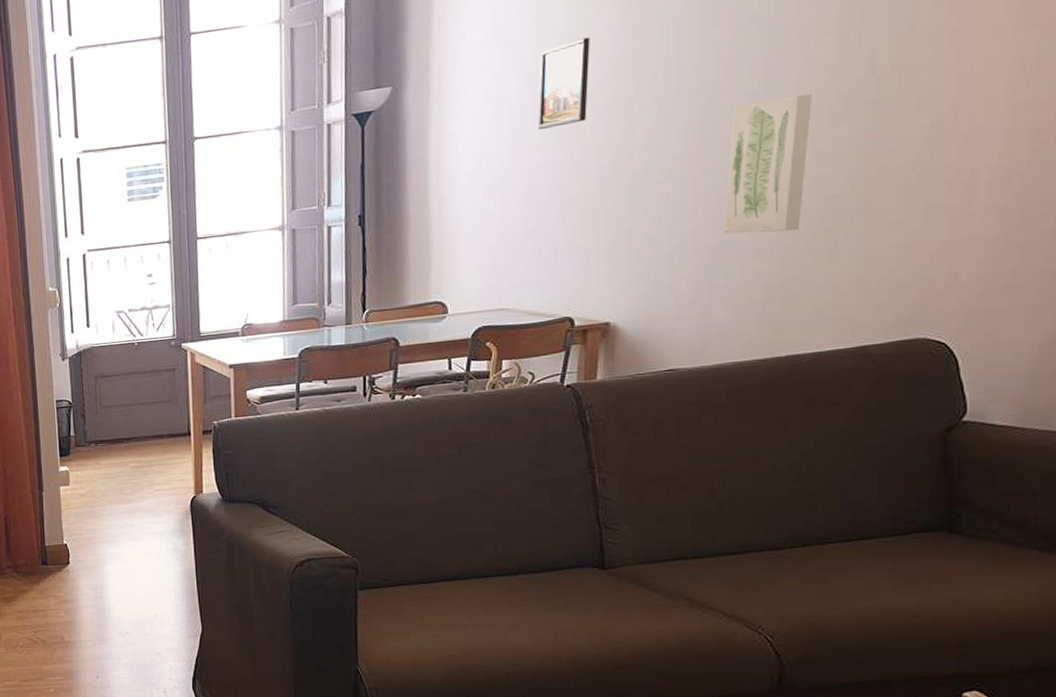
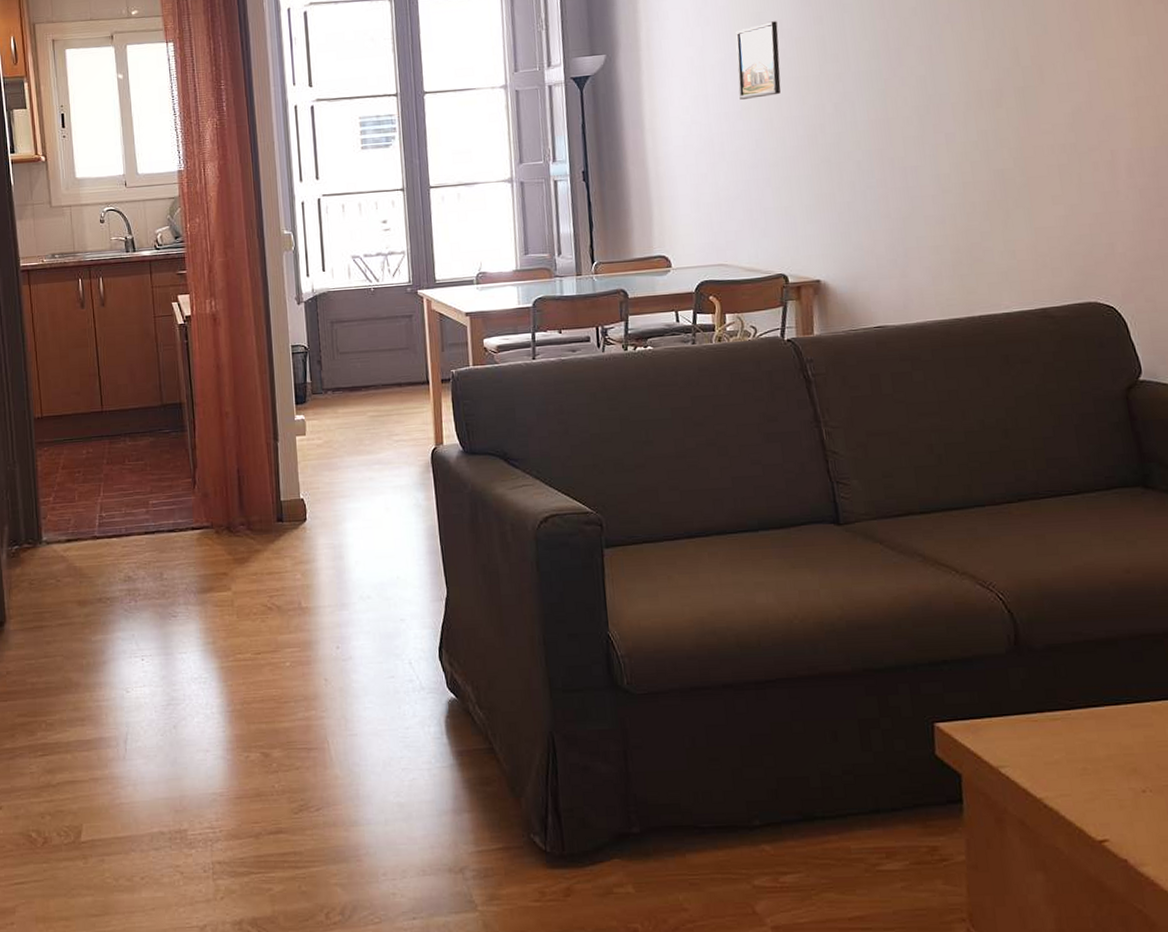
wall art: present [724,93,812,234] -> none [906,80,976,201]

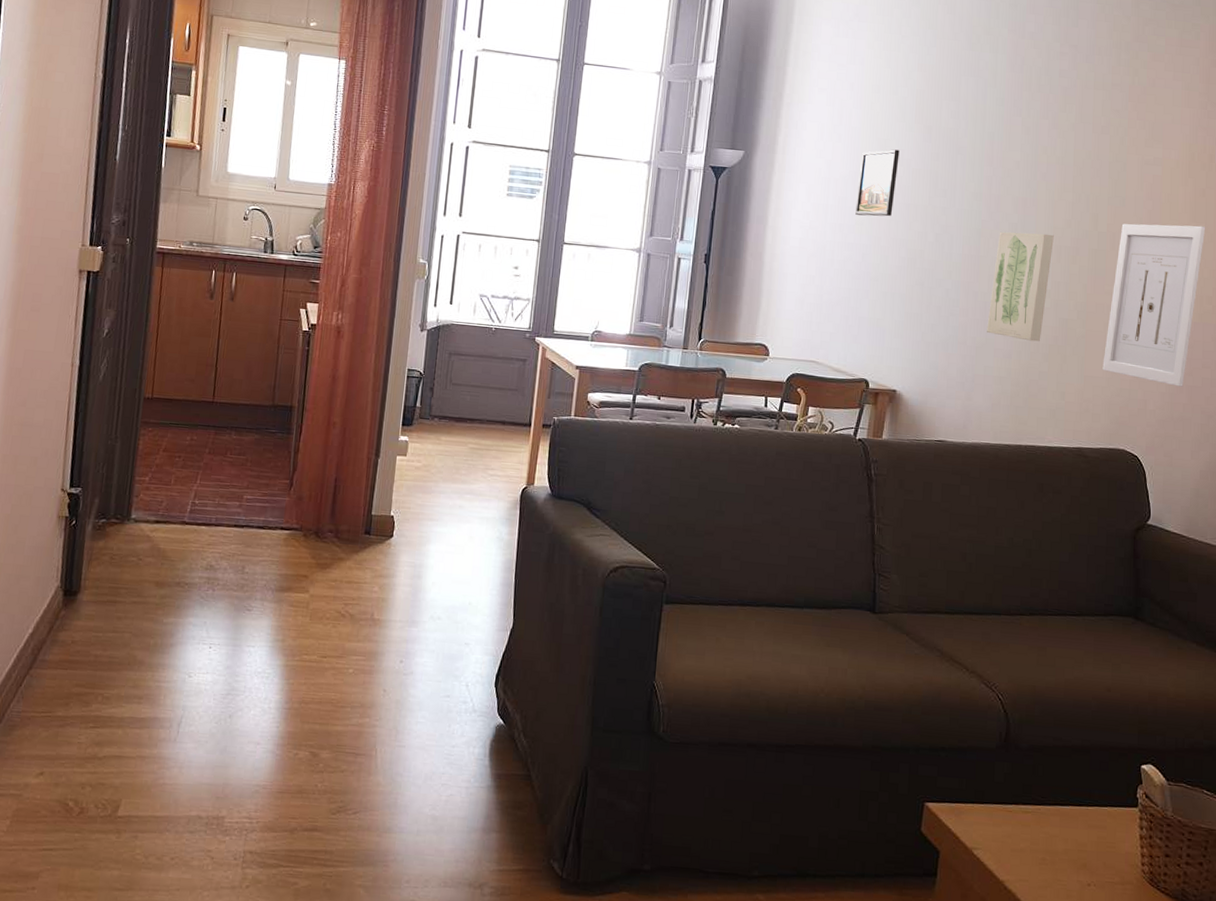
wall art: none [906,80,976,201] -> present [987,231,1054,342]
wall art: none [1048,38,1155,222] -> present [1102,223,1206,387]

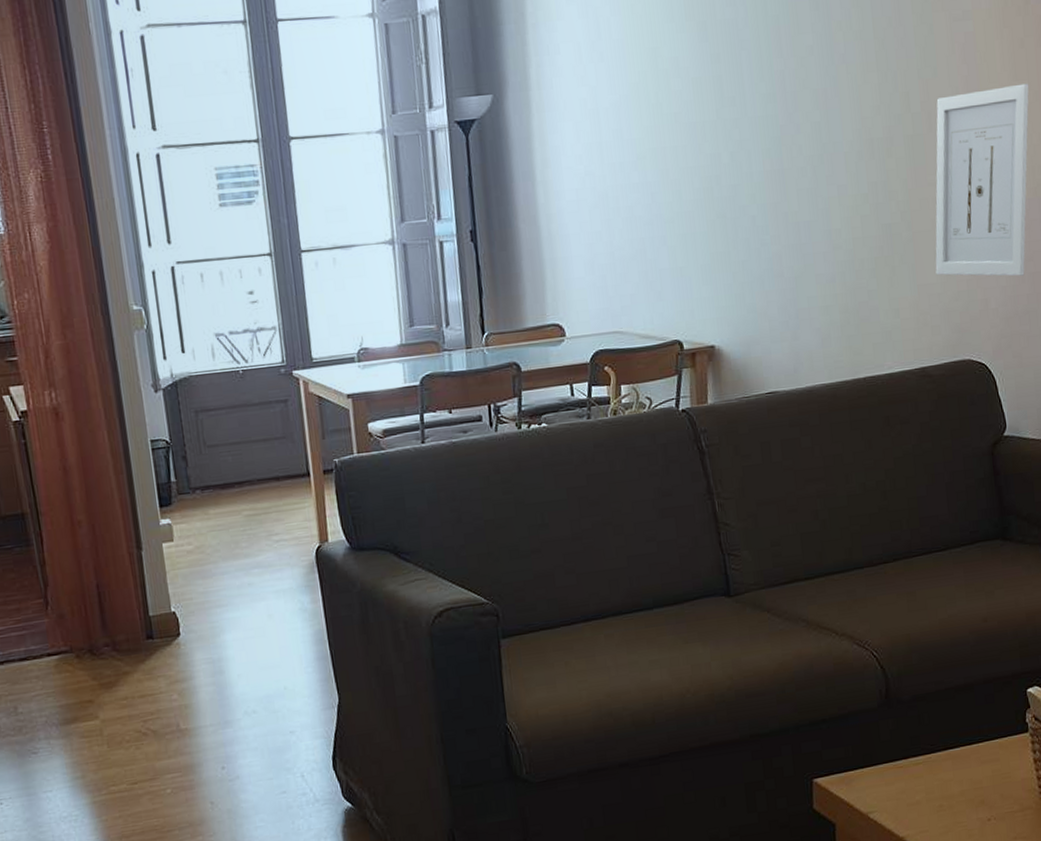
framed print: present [855,149,900,217] -> none [631,58,677,148]
wall art: present [987,231,1054,342] -> none [801,127,865,259]

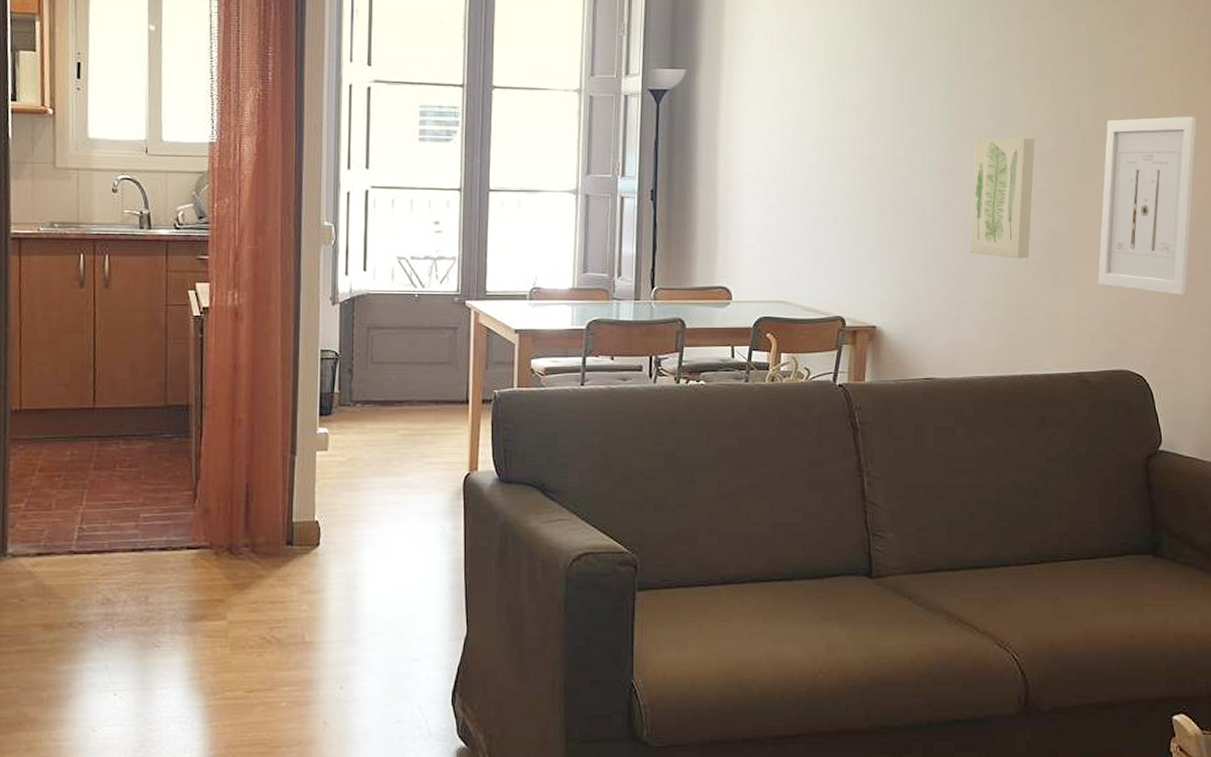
wall art: none [801,127,865,259] -> present [970,138,1035,259]

